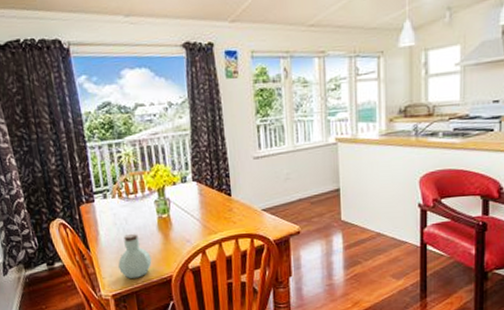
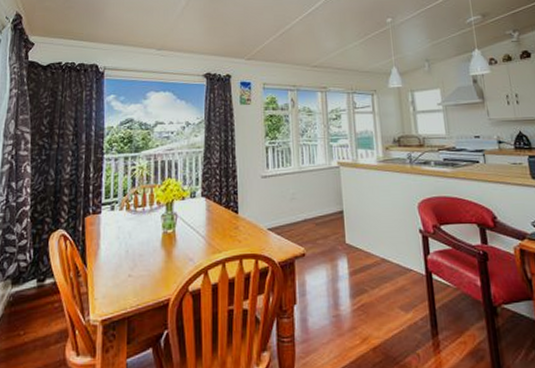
jar: present [118,233,152,278] -> none [114,249,150,301]

